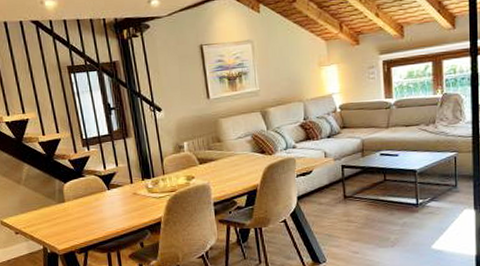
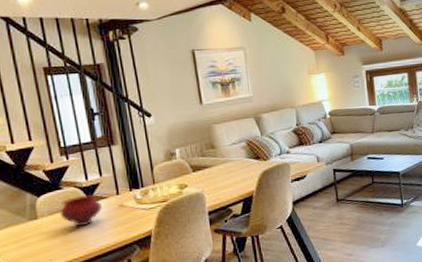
bowl: none [82,183,118,211] -> present [59,195,102,227]

